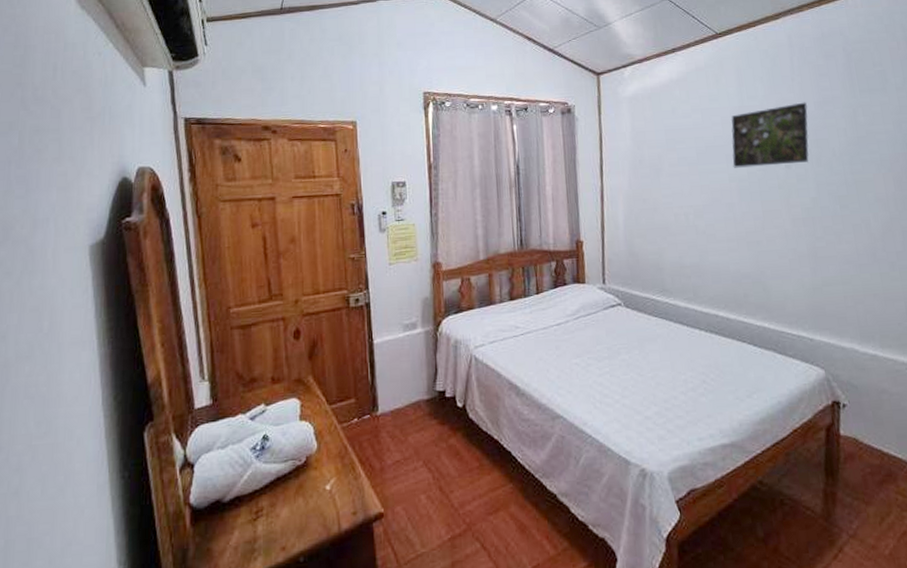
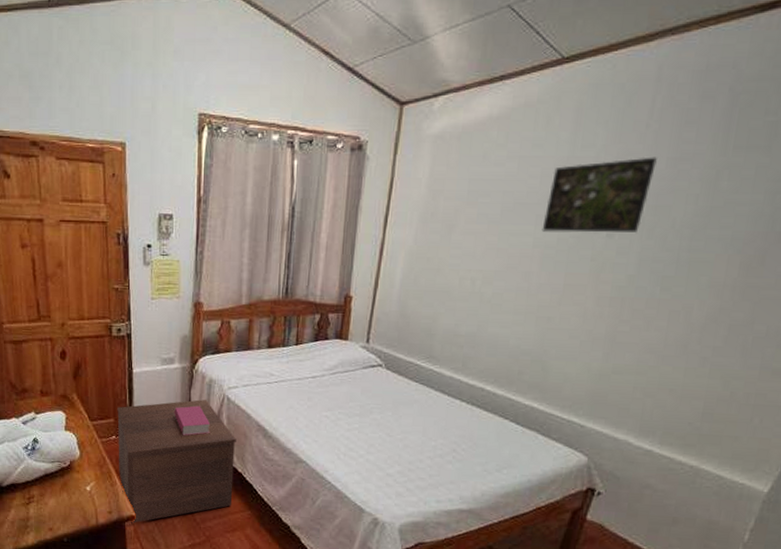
nightstand: none [358,363,491,525] -> present [117,399,236,524]
book: none [420,370,461,407] -> present [174,405,211,436]

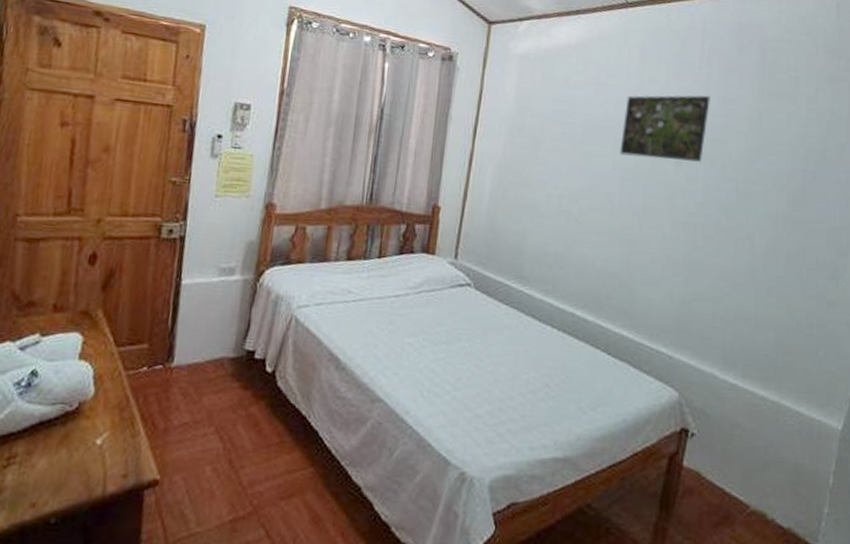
nightstand: present [117,399,236,524] -> none [145,320,303,493]
book: present [174,405,211,436] -> none [228,328,273,368]

